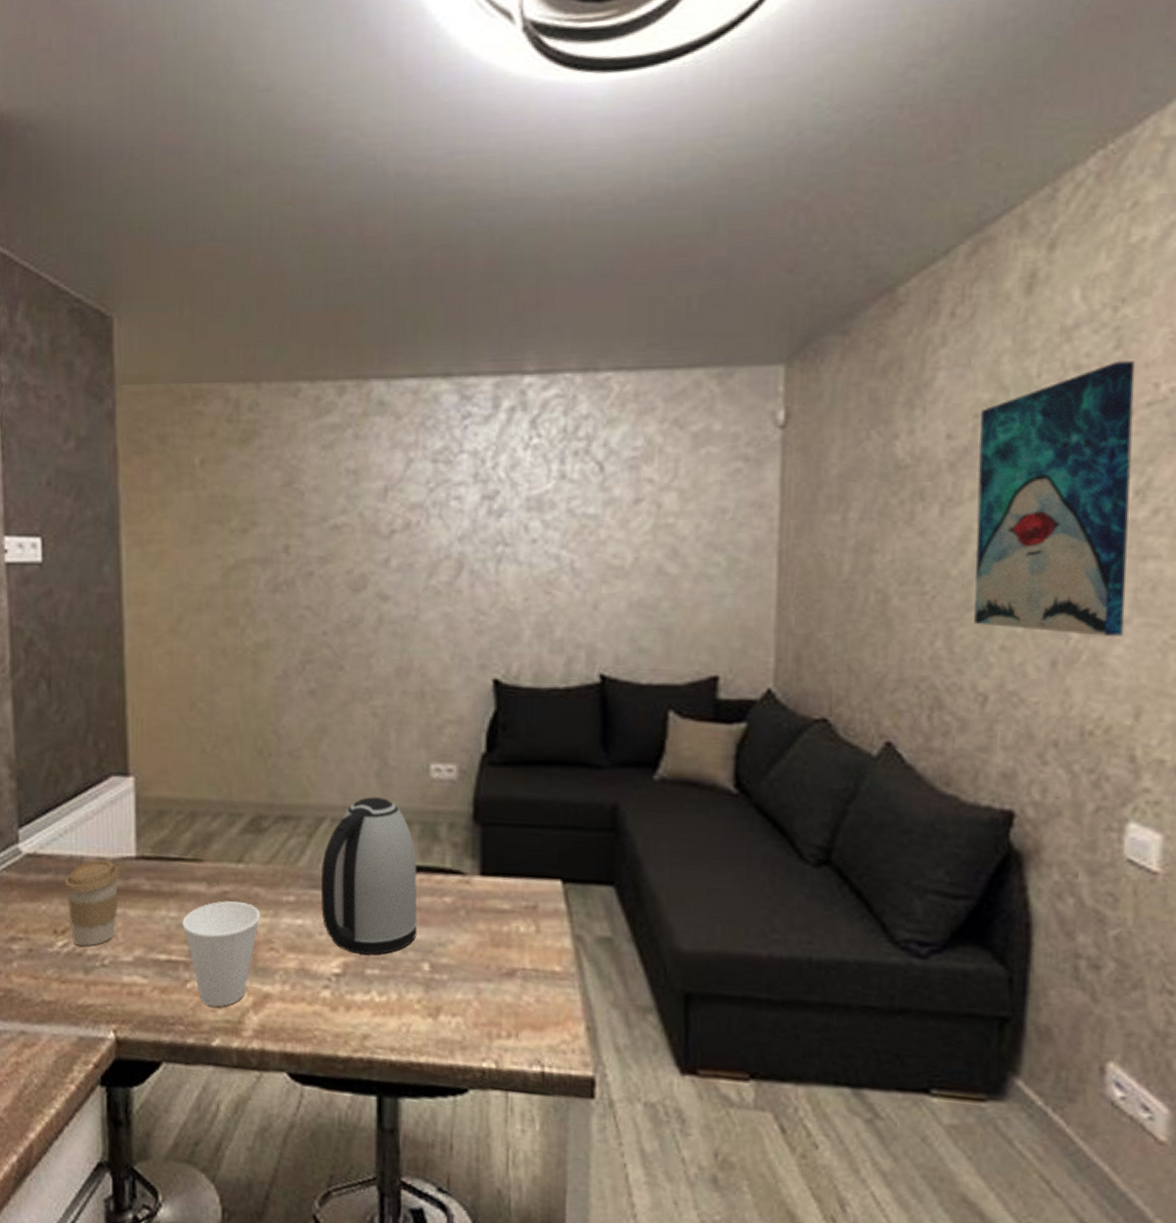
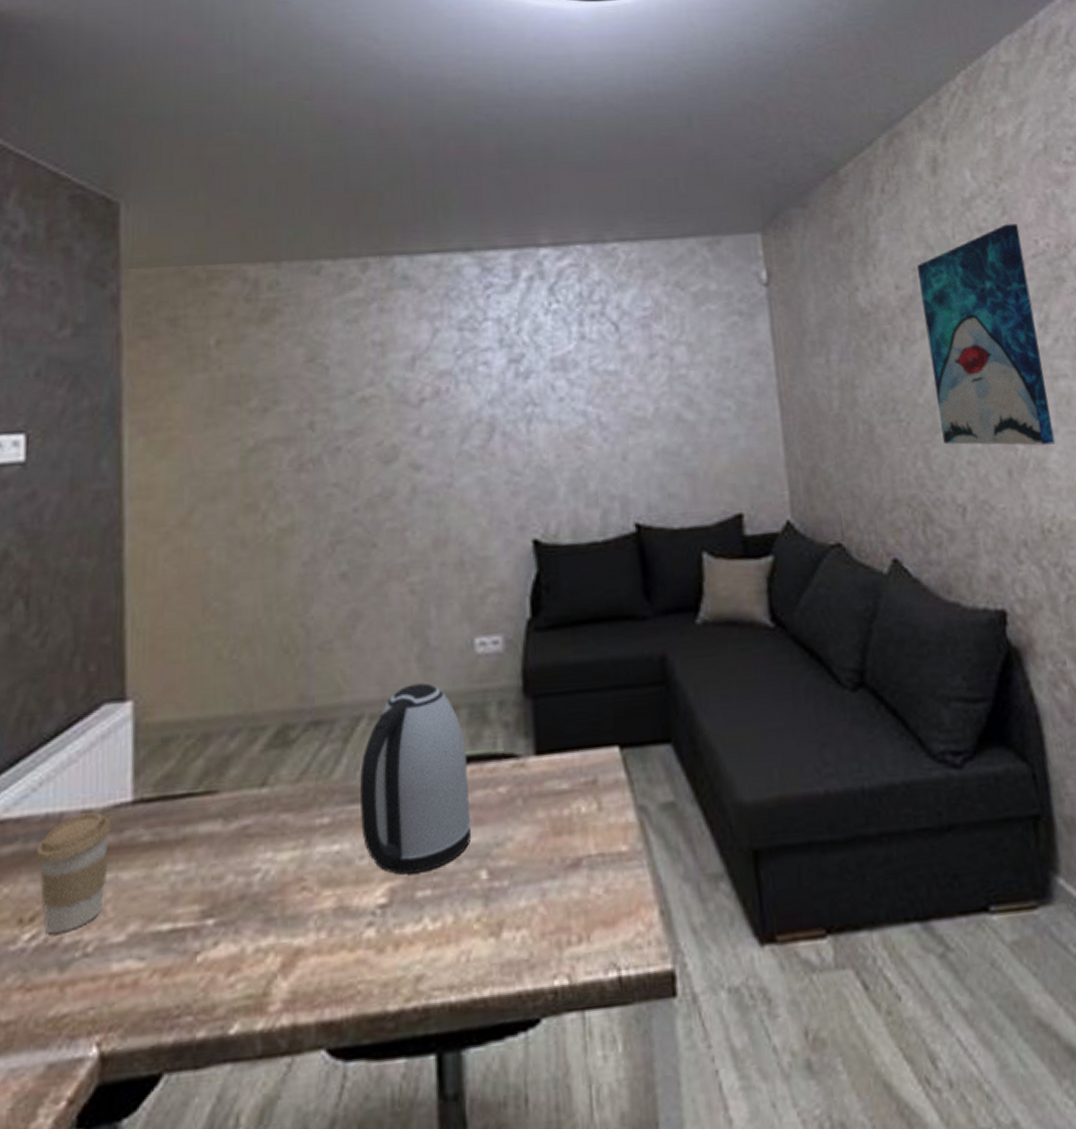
cup: present [182,901,260,1007] -> none [191,835,289,981]

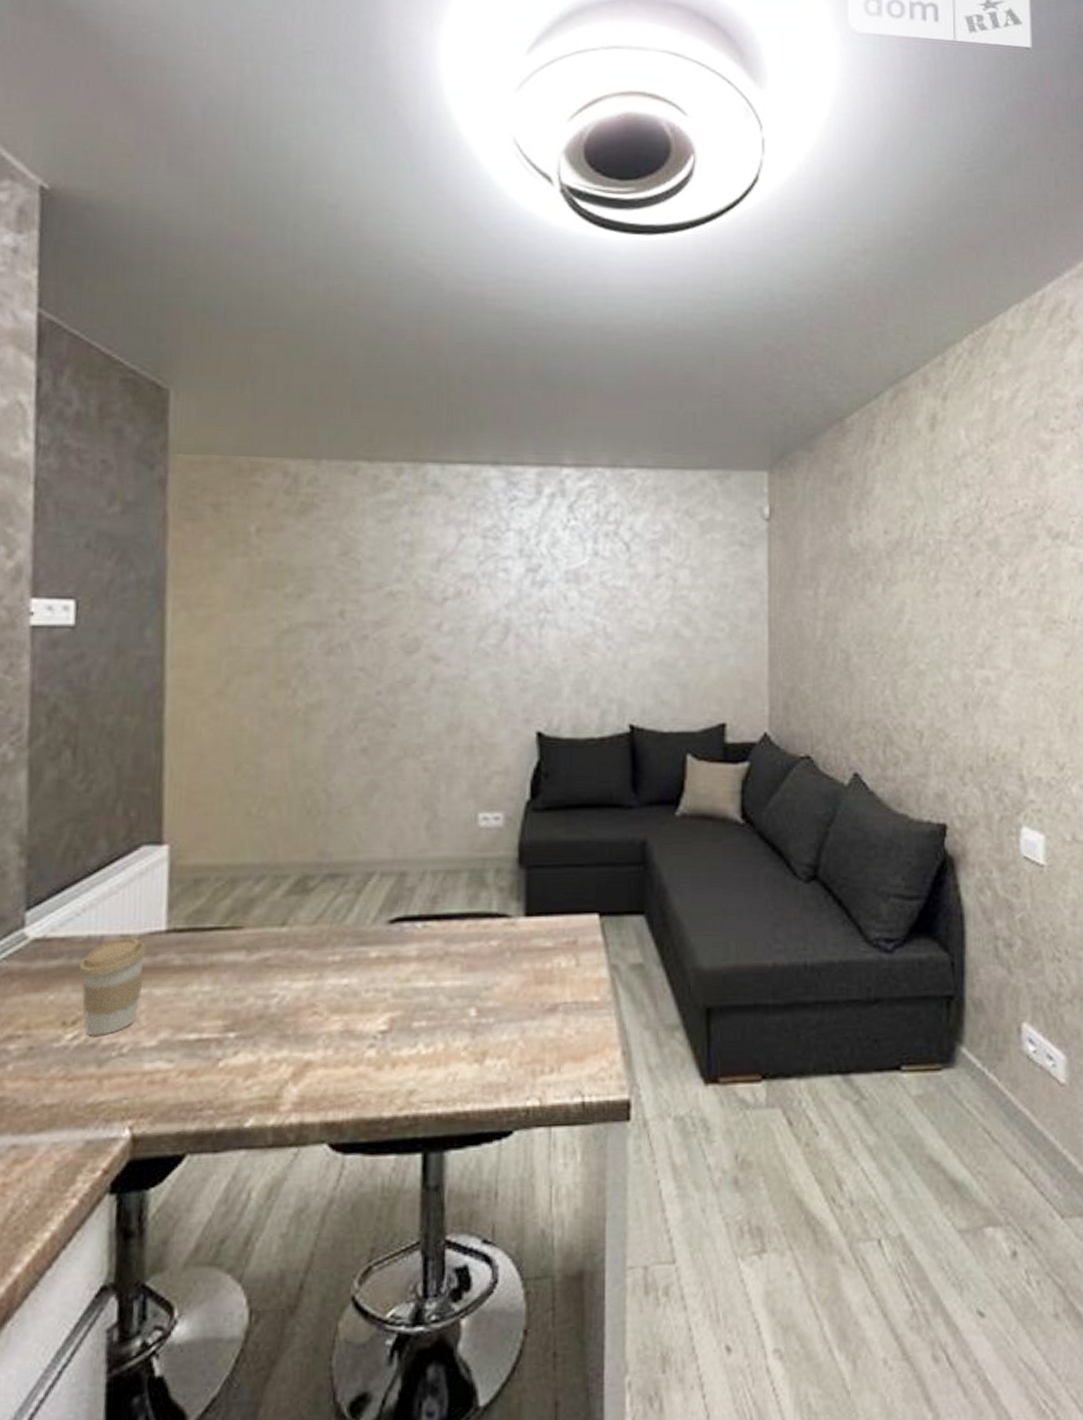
kettle: present [360,683,472,875] -> none [368,849,465,1007]
wall art: present [917,224,1056,446] -> none [906,483,1009,684]

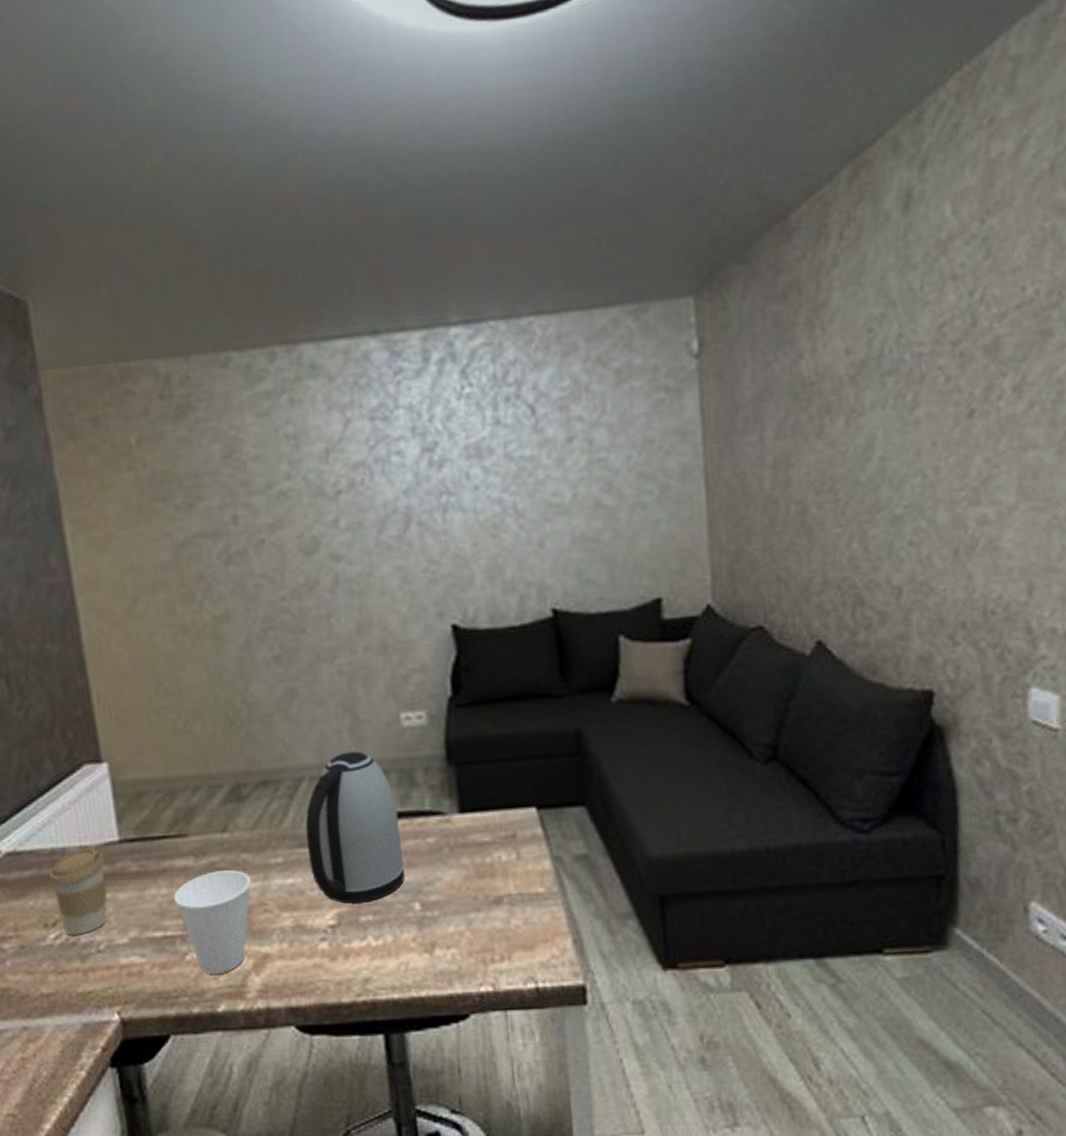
cup: none [216,967,304,1084] -> present [174,870,251,975]
kettle: none [368,849,465,1007] -> present [305,751,405,904]

